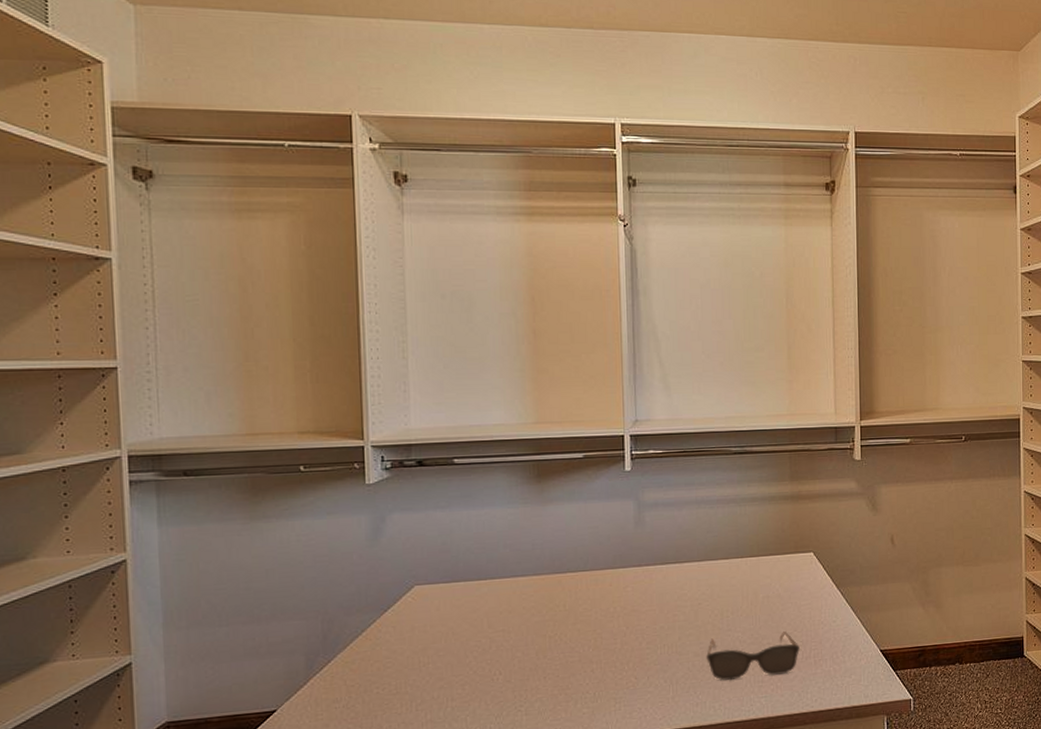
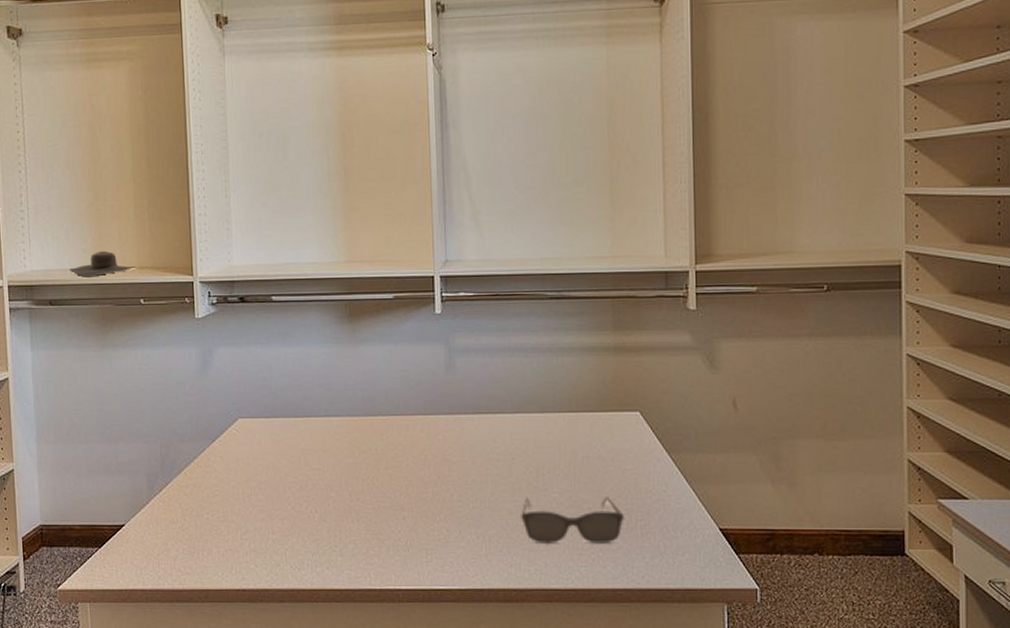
hat: none [209,414,294,444] -> present [69,250,135,277]

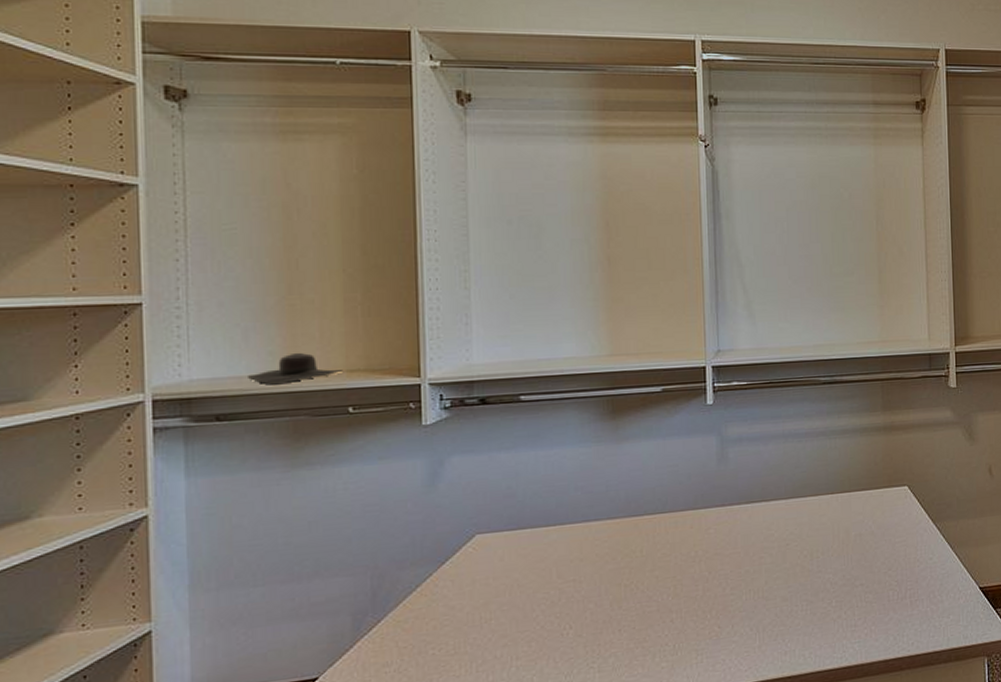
sunglasses: present [520,497,626,545] -> none [794,571,896,626]

